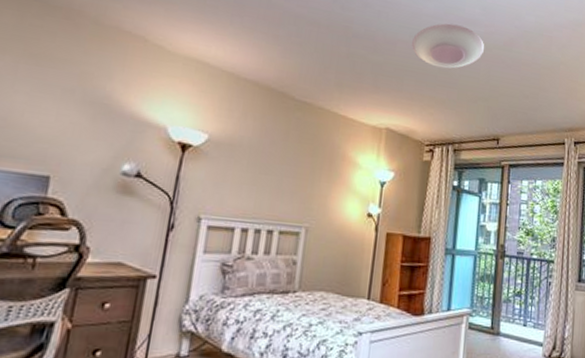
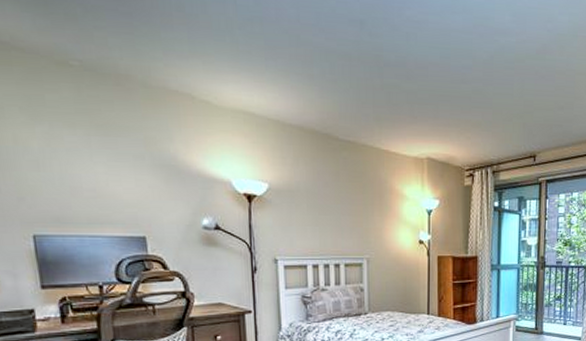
ceiling light: present [412,23,485,69] -> none [444,36,517,88]

